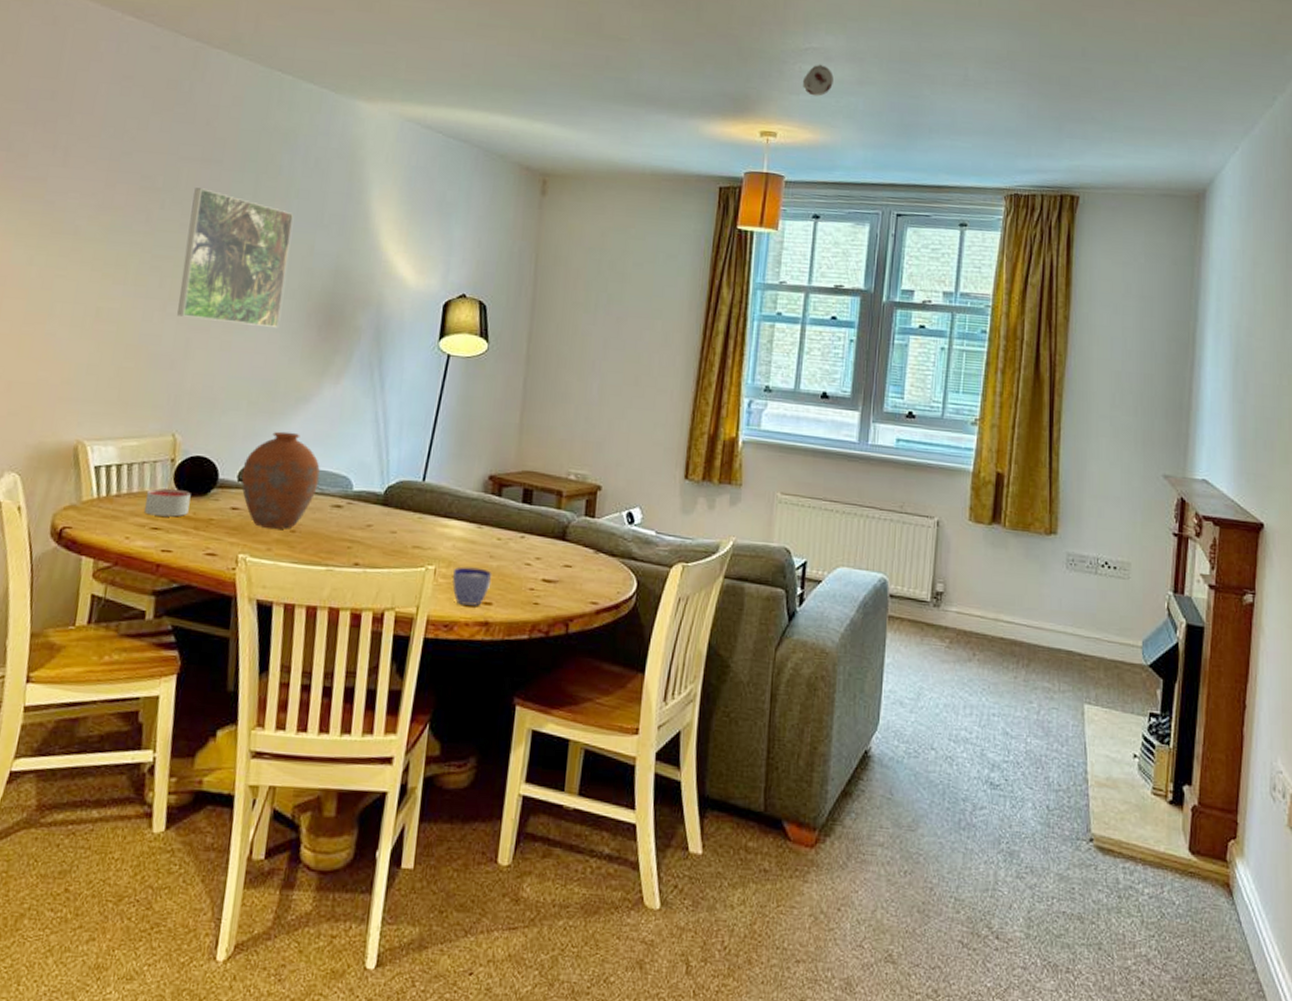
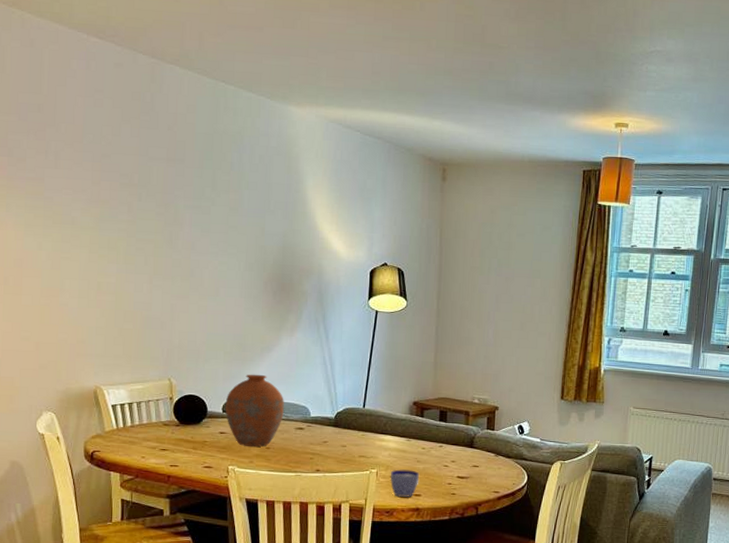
candle: present [144,488,191,517] -> none [153,420,188,441]
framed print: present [177,188,293,329] -> none [162,183,246,295]
smoke detector: present [802,64,834,97] -> none [648,64,674,92]

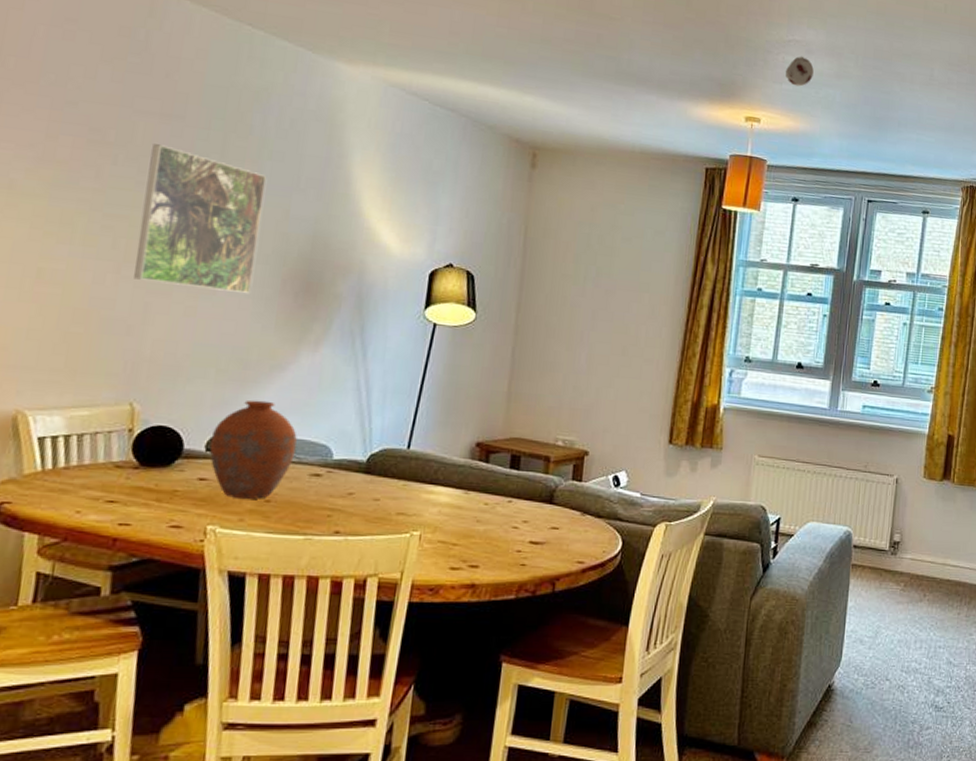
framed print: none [162,183,246,295] -> present [134,144,266,295]
cup: present [390,469,420,498] -> none [438,531,479,570]
smoke detector: none [648,64,674,92] -> present [785,56,814,87]

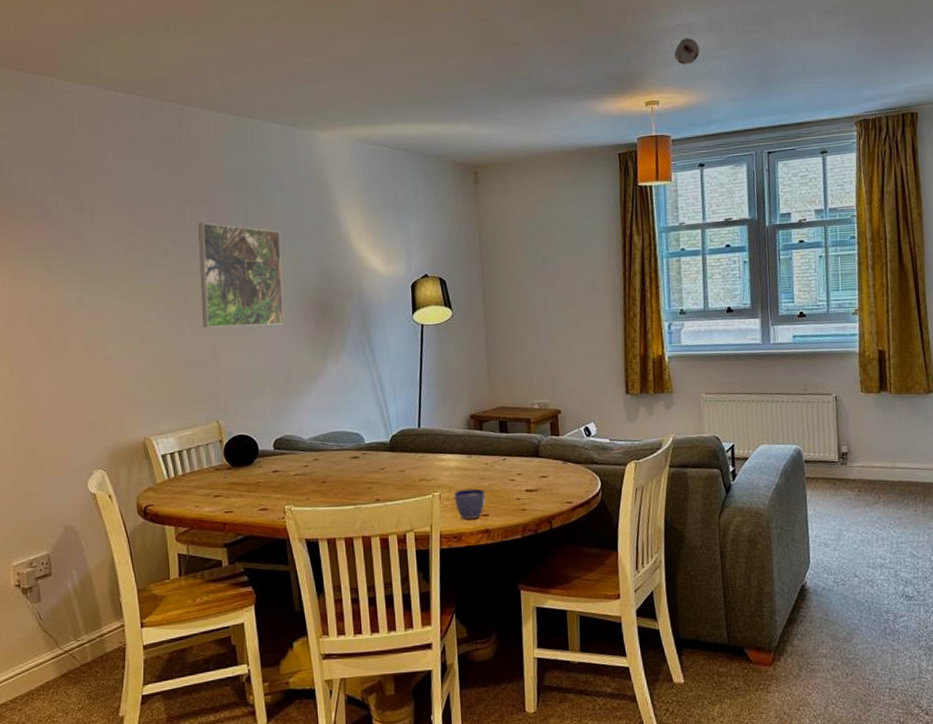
vase: present [209,400,298,499] -> none [276,405,338,483]
cup: none [438,531,479,570] -> present [454,488,486,520]

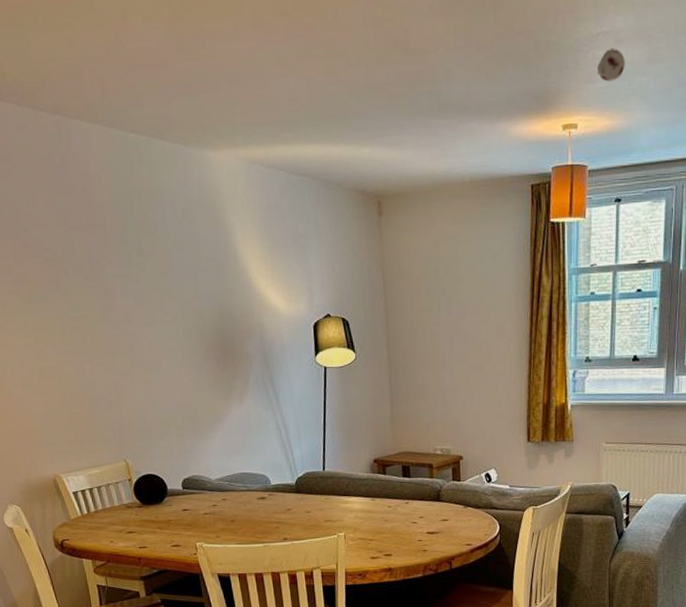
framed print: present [198,222,284,328] -> none [89,252,185,366]
cup: present [454,488,486,520] -> none [358,530,389,559]

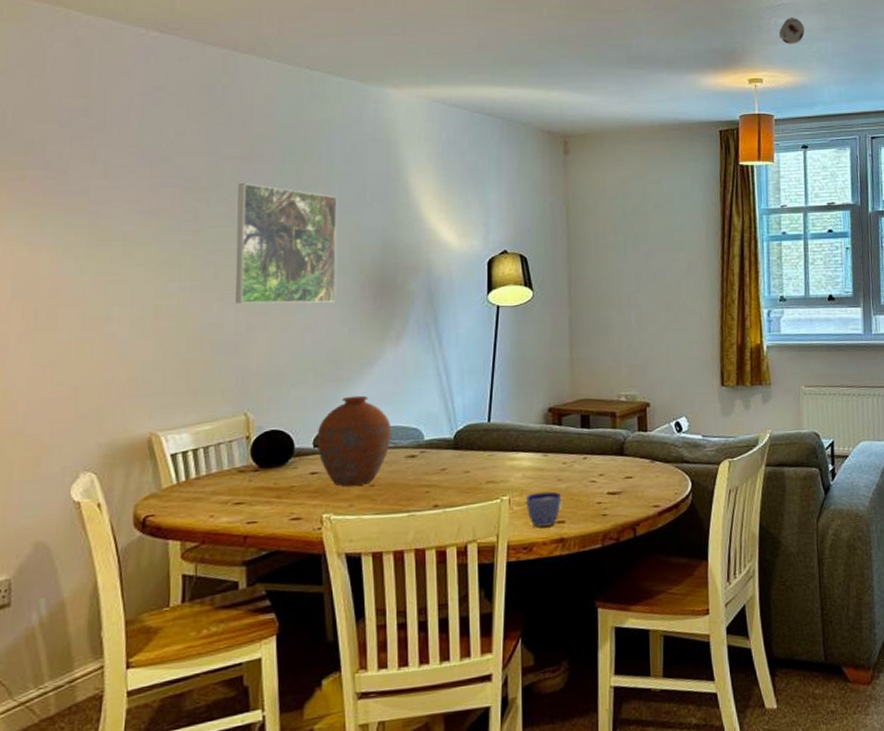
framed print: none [89,252,185,366] -> present [235,183,337,304]
vase: none [183,446,244,521] -> present [316,395,392,487]
cup: none [358,530,389,559] -> present [525,491,562,528]

